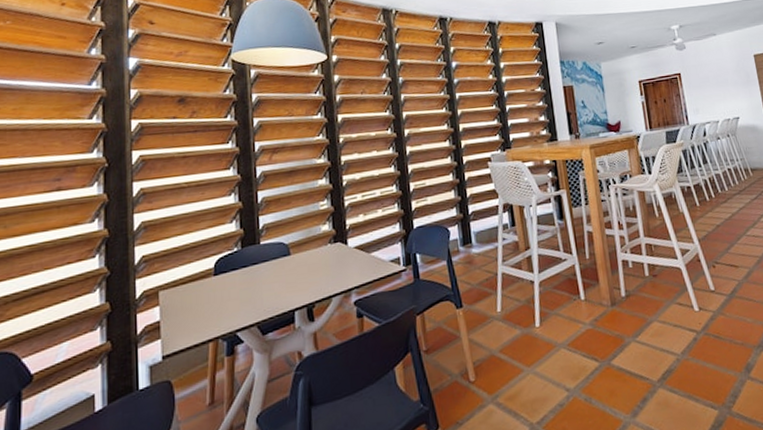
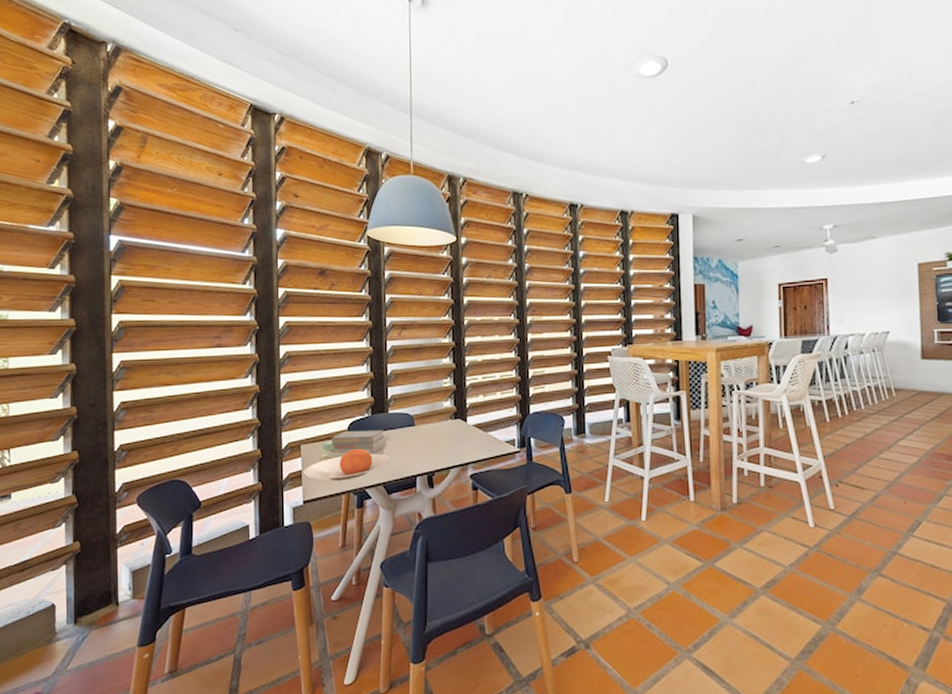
plate: none [161,287,263,330] -> present [303,448,389,481]
books: none [182,263,263,308] -> present [320,430,390,462]

